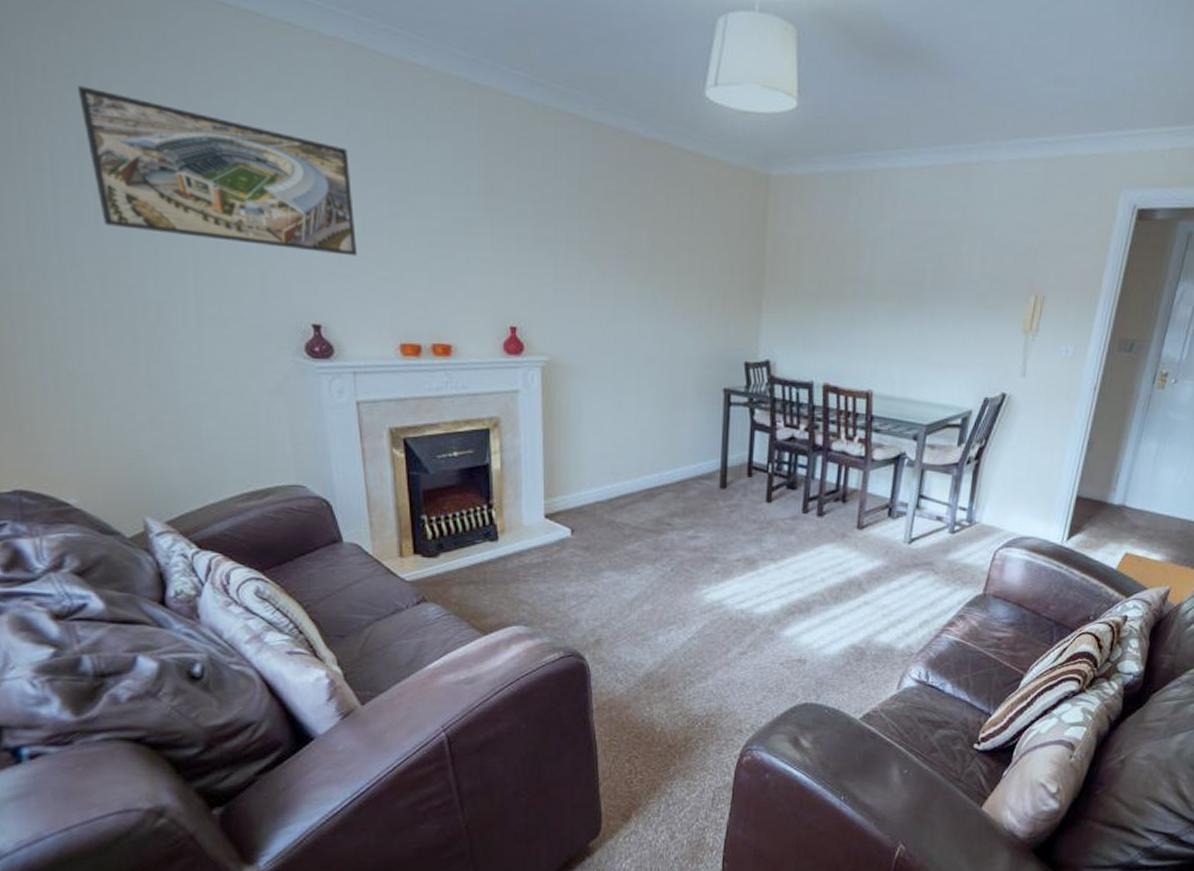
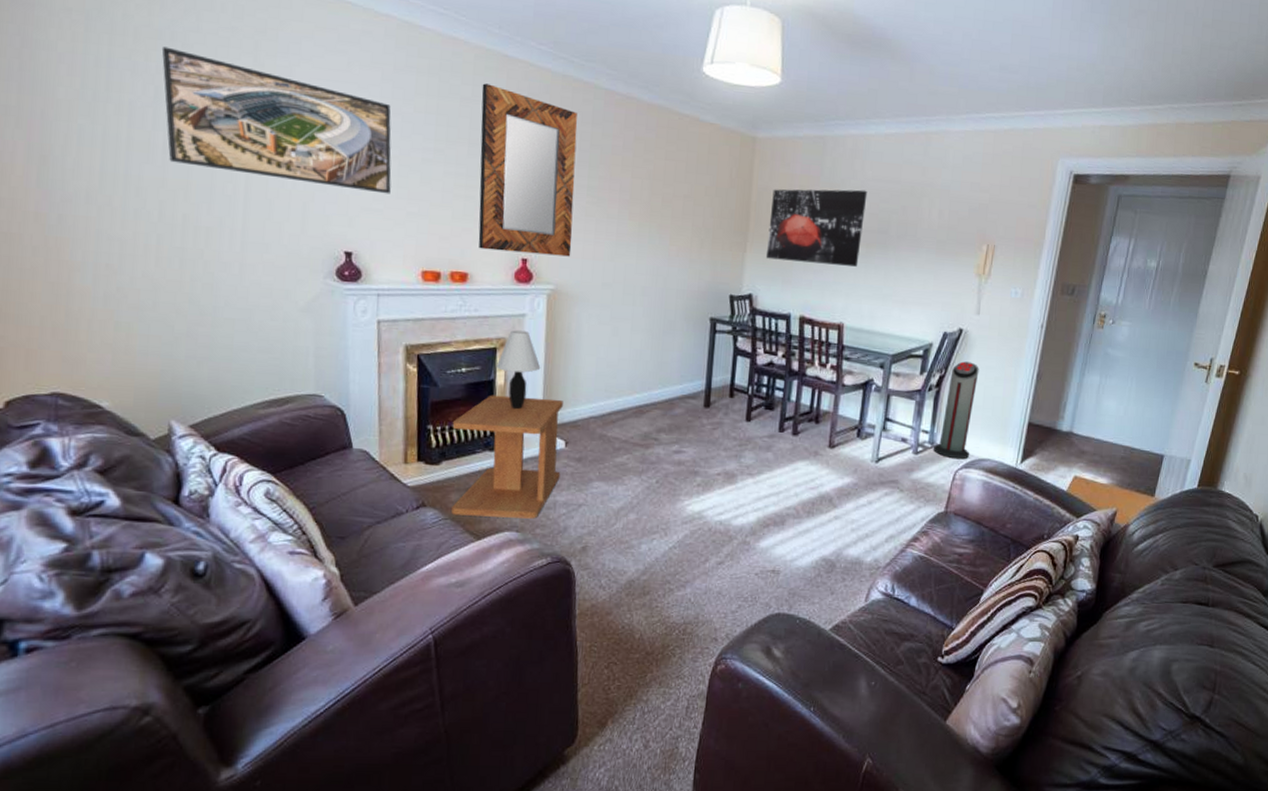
side table: none [448,480,568,612] -> present [451,395,563,519]
home mirror: none [450,119,565,323] -> present [478,83,578,257]
table lamp: none [490,408,540,496] -> present [495,330,541,410]
wall art: none [784,235,899,326] -> present [765,189,868,267]
air purifier: none [972,430,1024,538] -> present [934,361,979,460]

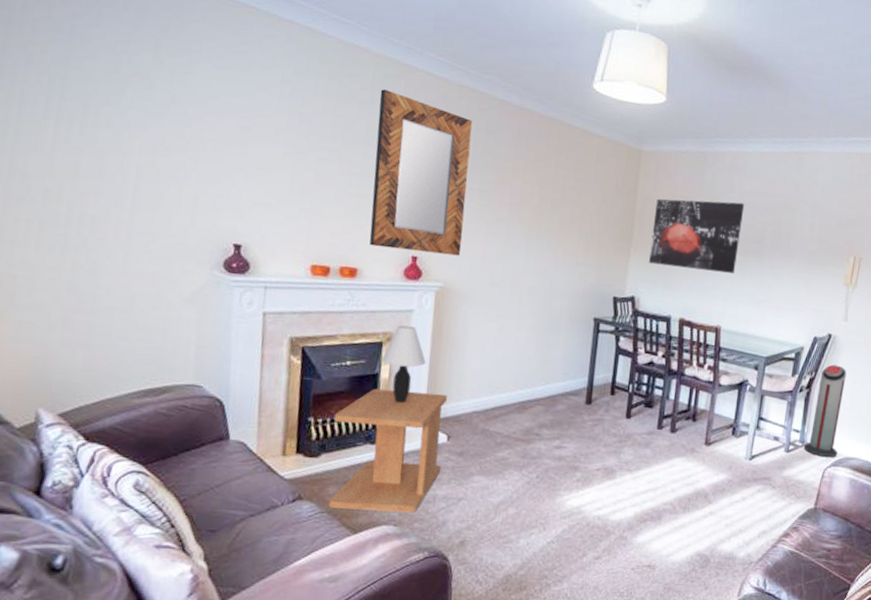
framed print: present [161,46,392,194] -> none [58,39,289,190]

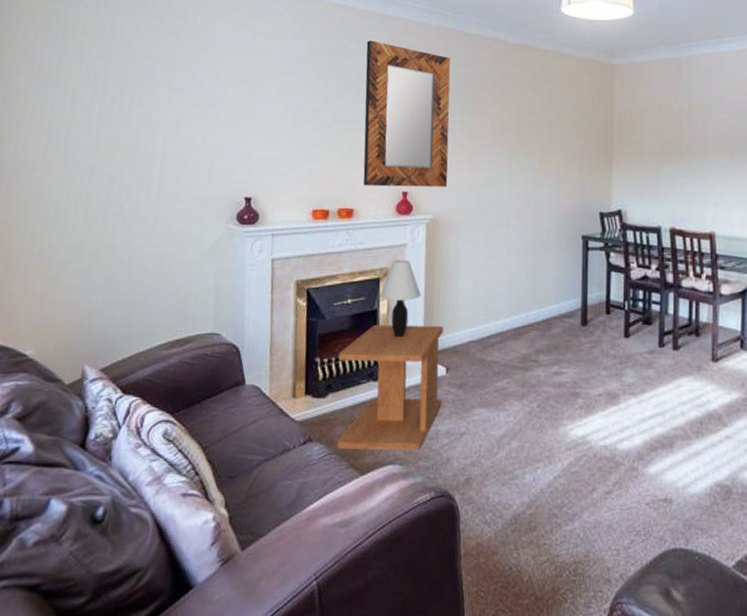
wall art: present [648,198,745,273] -> none [632,103,726,176]

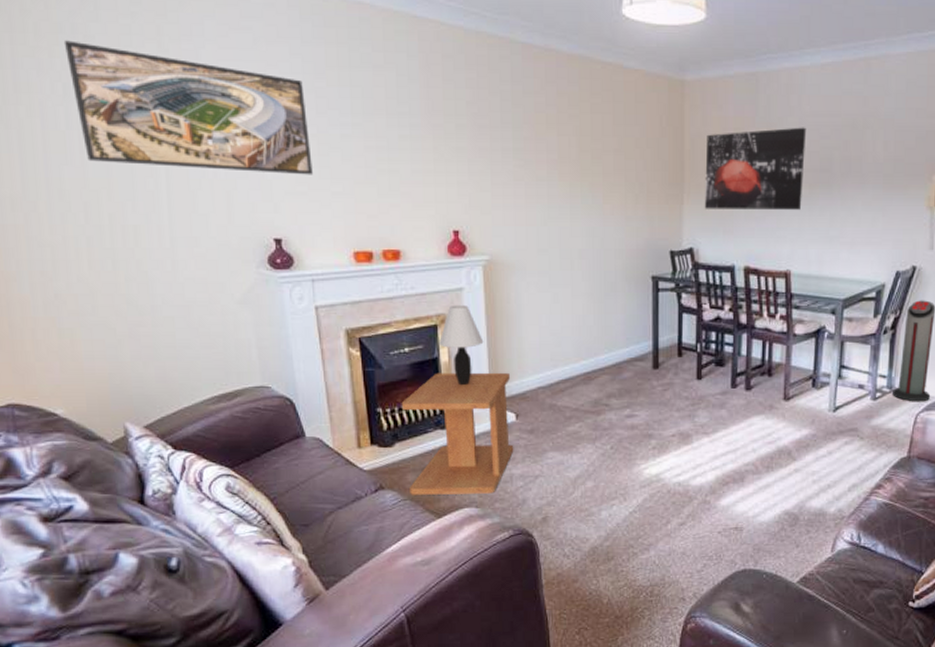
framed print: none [101,36,289,143] -> present [63,40,313,175]
home mirror: present [363,41,451,187] -> none [393,48,503,225]
wall art: none [632,103,726,176] -> present [704,127,807,210]

